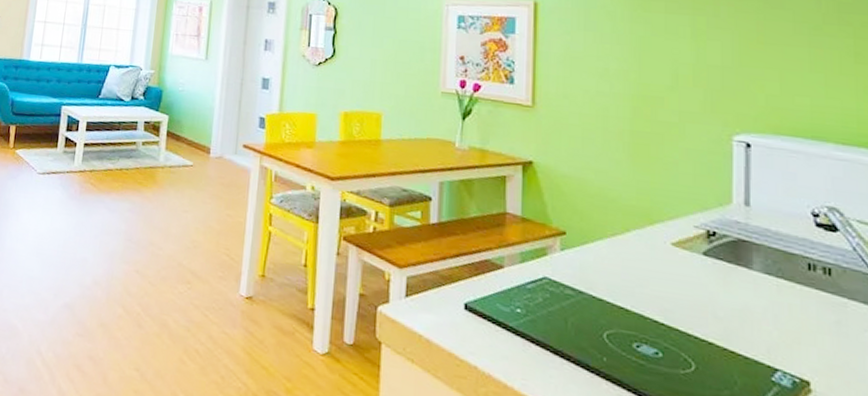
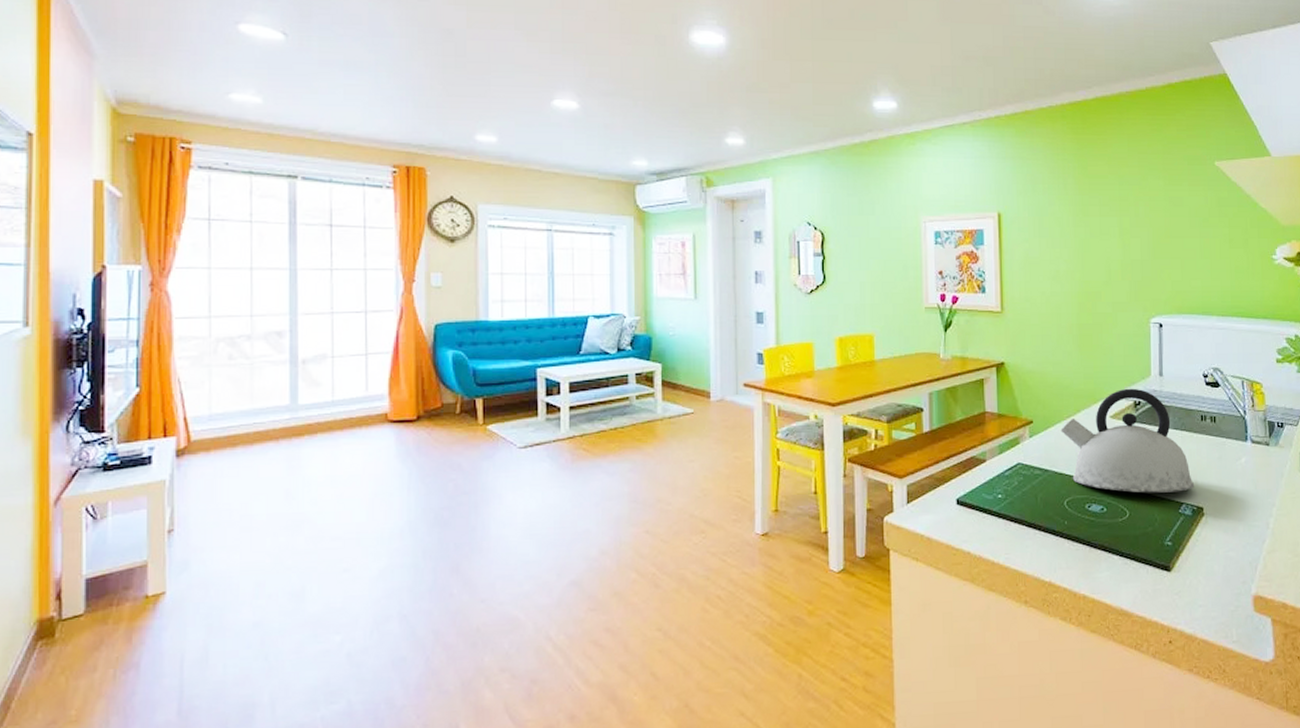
kettle: none [602,213,795,356] -> present [1060,388,1194,493]

